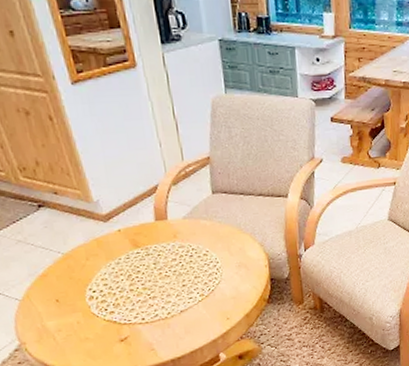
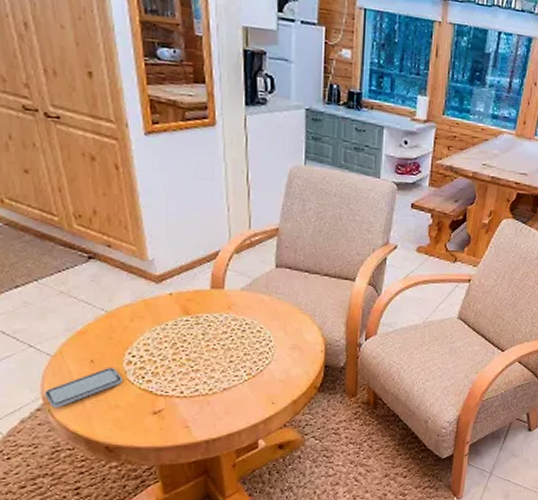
smartphone: none [19,304,89,347] -> present [44,368,123,408]

